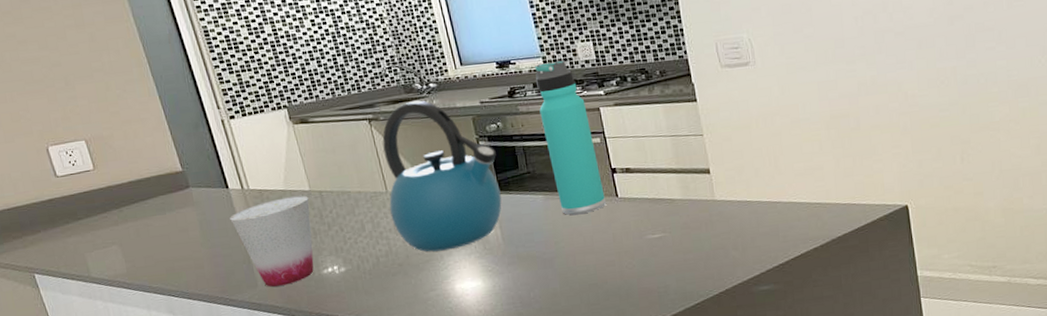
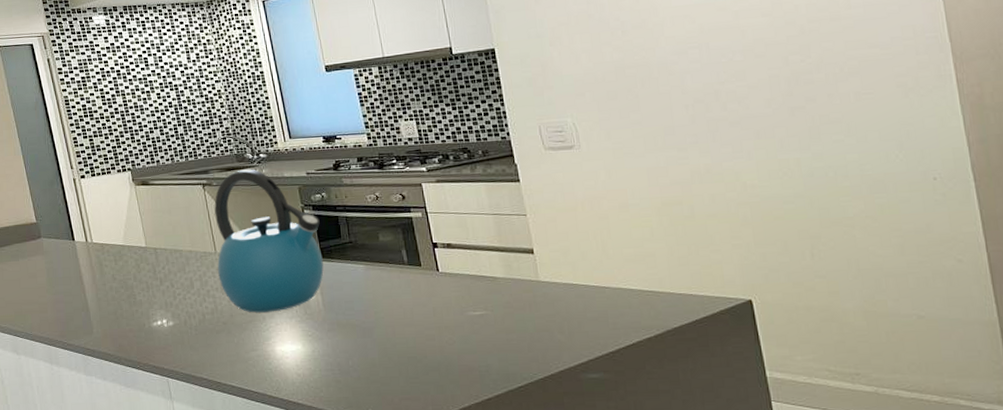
cup: present [230,195,314,287] -> none [73,250,145,335]
thermos bottle: present [535,60,607,216] -> none [359,137,427,287]

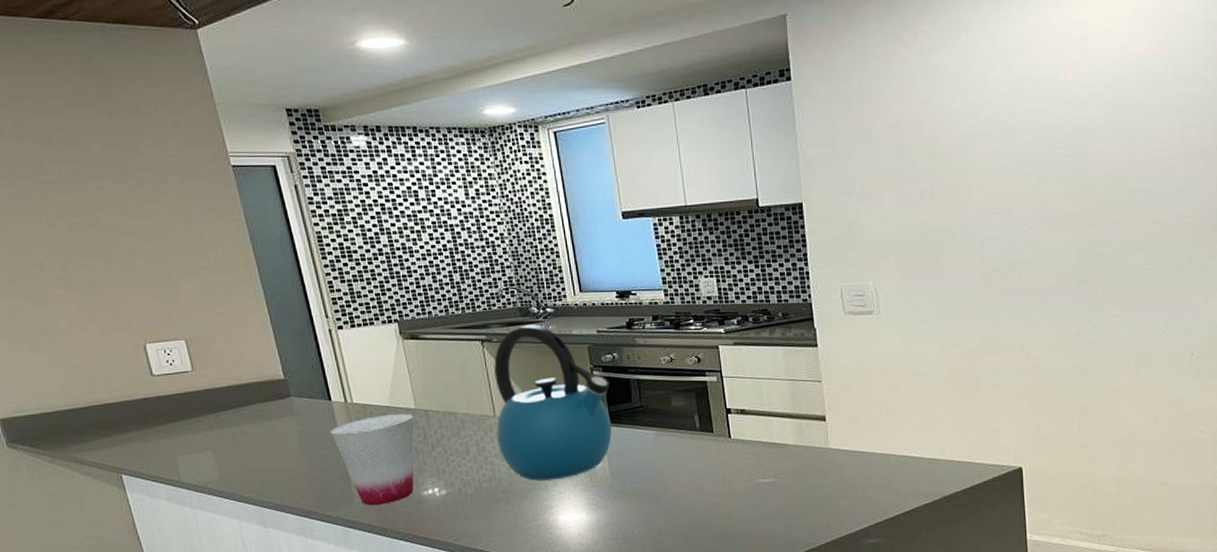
cup: none [73,250,145,335] -> present [330,412,414,505]

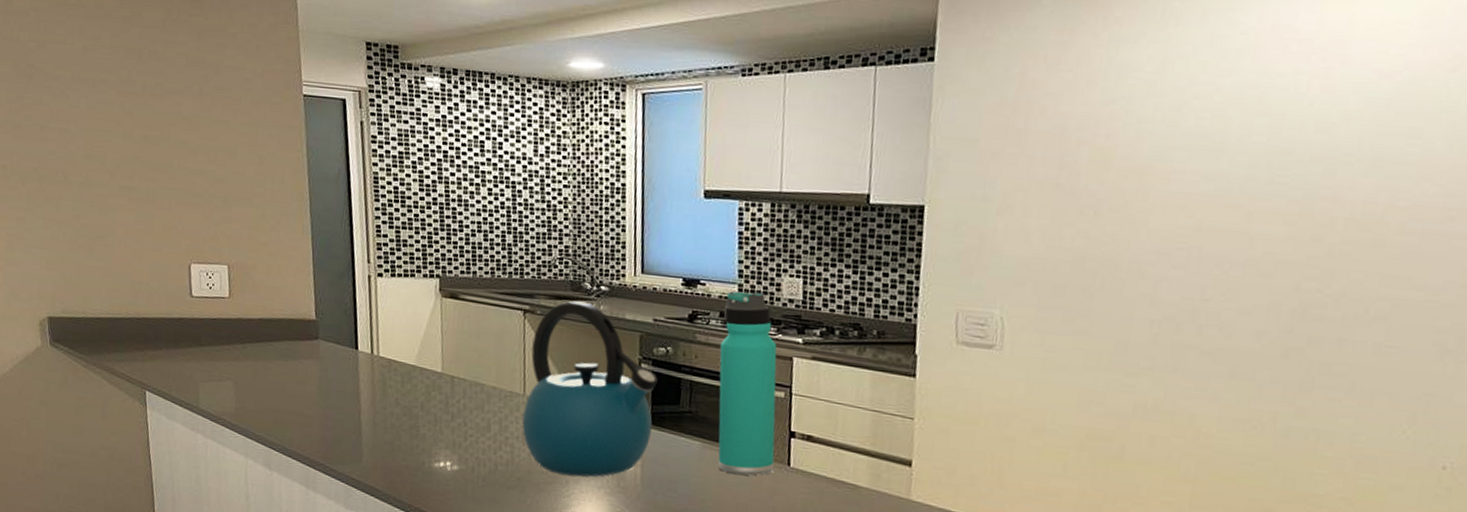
cup: present [330,412,414,505] -> none [351,373,438,469]
thermos bottle: none [655,294,719,454] -> present [718,291,777,476]

